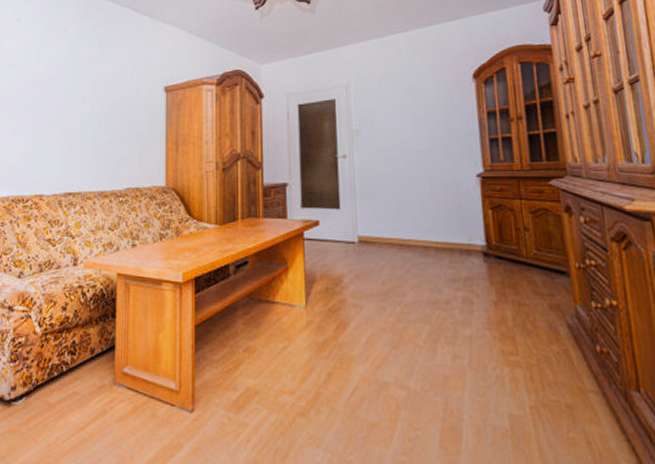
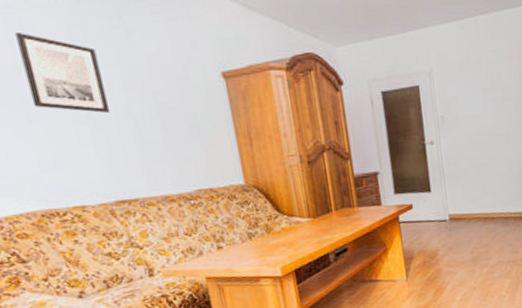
wall art: none [30,58,79,119] -> present [15,31,111,113]

